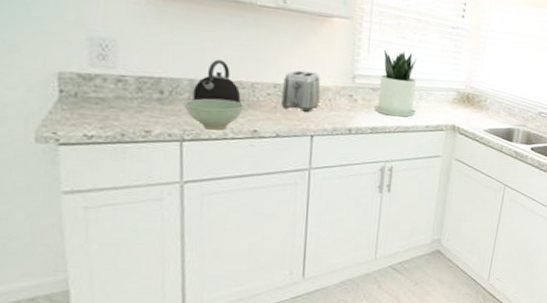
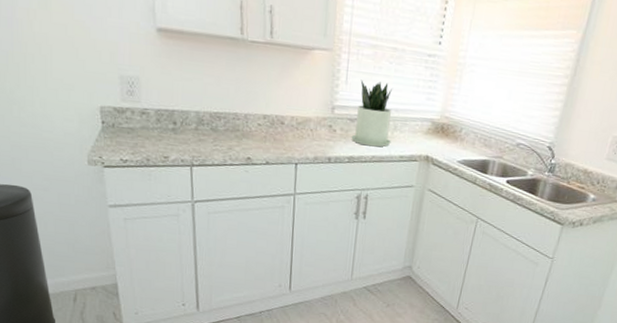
bowl: present [184,98,245,131] -> none [192,128,240,157]
kettle: present [193,59,241,104] -> none [199,93,237,133]
toaster: present [280,70,321,112] -> none [269,102,304,141]

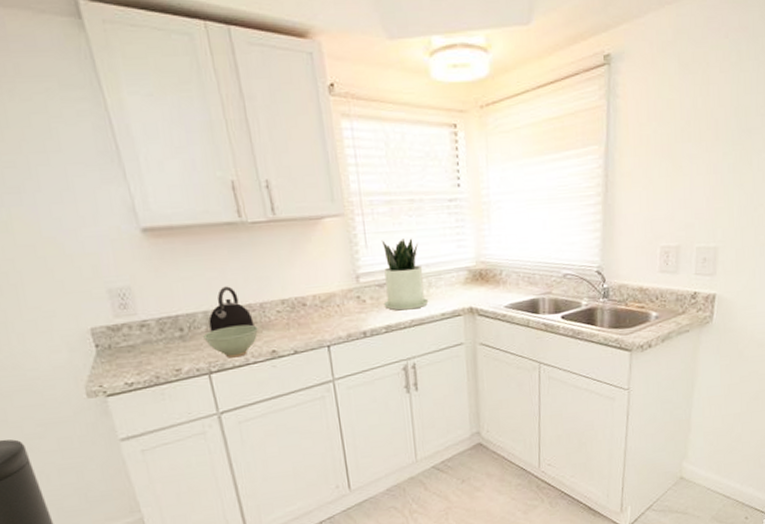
bowl: none [192,128,240,157] -> present [203,324,259,358]
kettle: none [199,93,237,133] -> present [209,286,254,332]

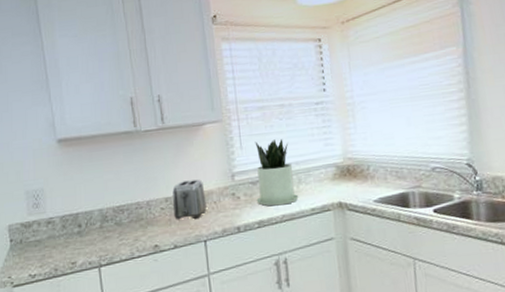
bowl: present [203,324,259,358] -> none [97,220,145,252]
kettle: present [209,286,254,332] -> none [103,186,141,228]
toaster: none [289,280,329,324] -> present [172,179,207,220]

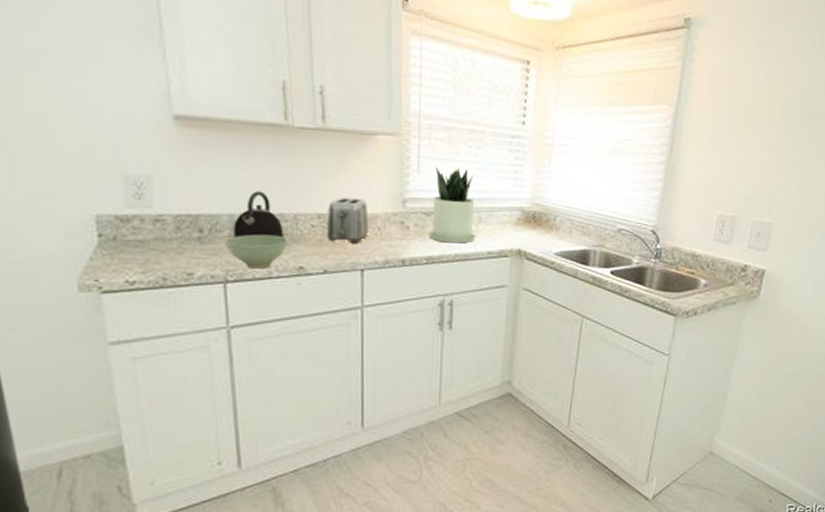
bowl: none [97,220,145,252] -> present [224,234,289,269]
kettle: none [103,186,141,228] -> present [233,191,284,238]

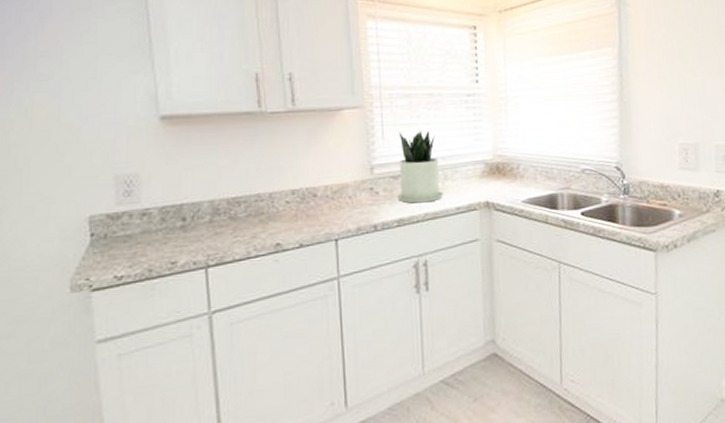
bowl: present [224,234,289,269] -> none [206,215,265,251]
kettle: present [233,191,284,238] -> none [214,175,261,222]
toaster: present [326,197,369,243] -> none [300,171,340,216]

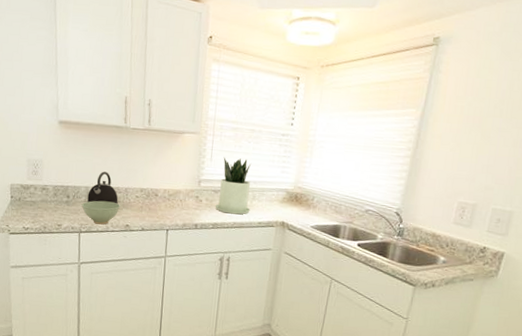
bowl: none [206,215,265,251] -> present [81,200,121,225]
kettle: none [214,175,261,222] -> present [87,171,118,204]

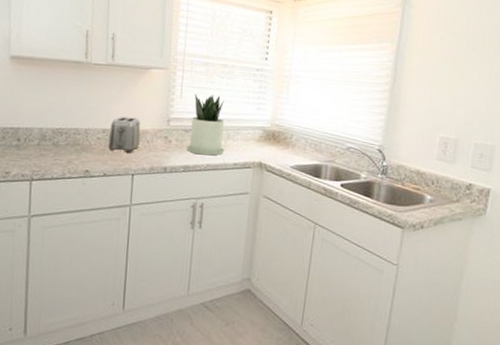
bowl: present [81,200,121,225] -> none [34,143,80,171]
kettle: present [87,171,118,204] -> none [41,111,77,147]
toaster: none [145,177,175,210] -> present [107,117,141,153]

